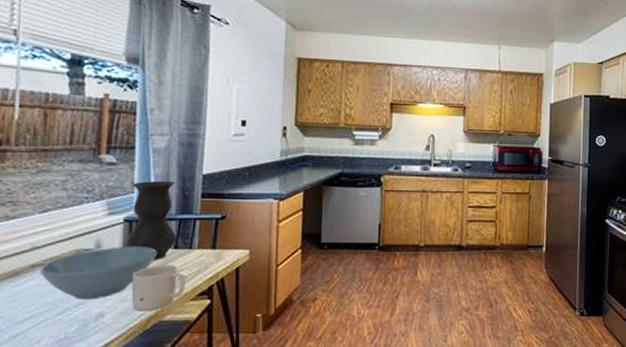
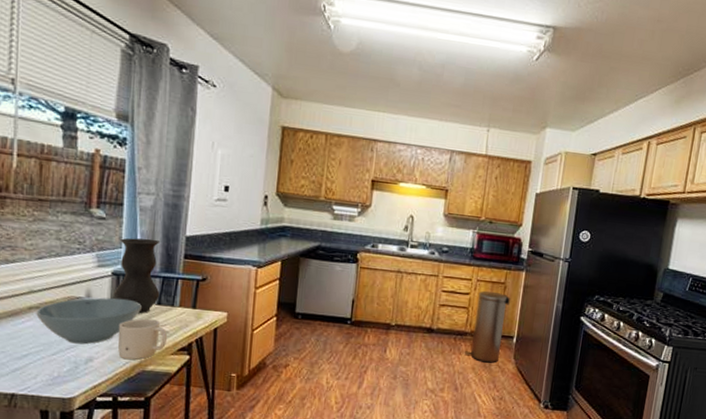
pedal bin: none [495,202,536,275] -> present [464,290,510,363]

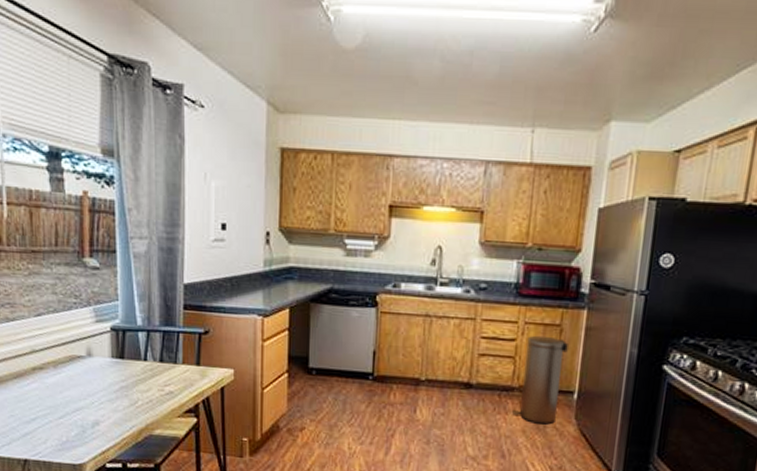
bowl: present [36,297,142,344] -> none [40,356,143,407]
vase: present [112,237,161,314] -> none [113,288,161,373]
mug: present [118,318,168,360] -> none [122,377,173,424]

